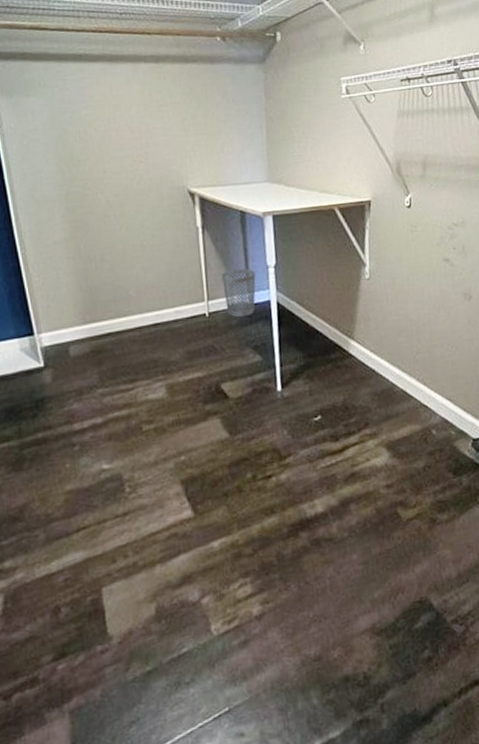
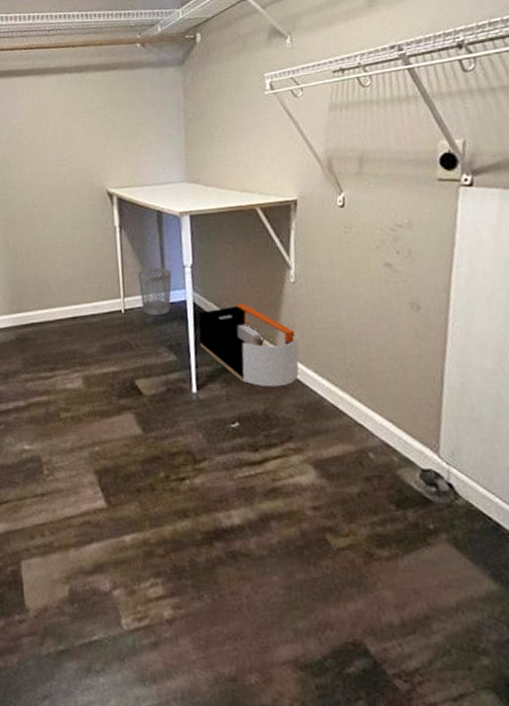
storage bin: none [282,300,374,379] -> present [198,303,299,387]

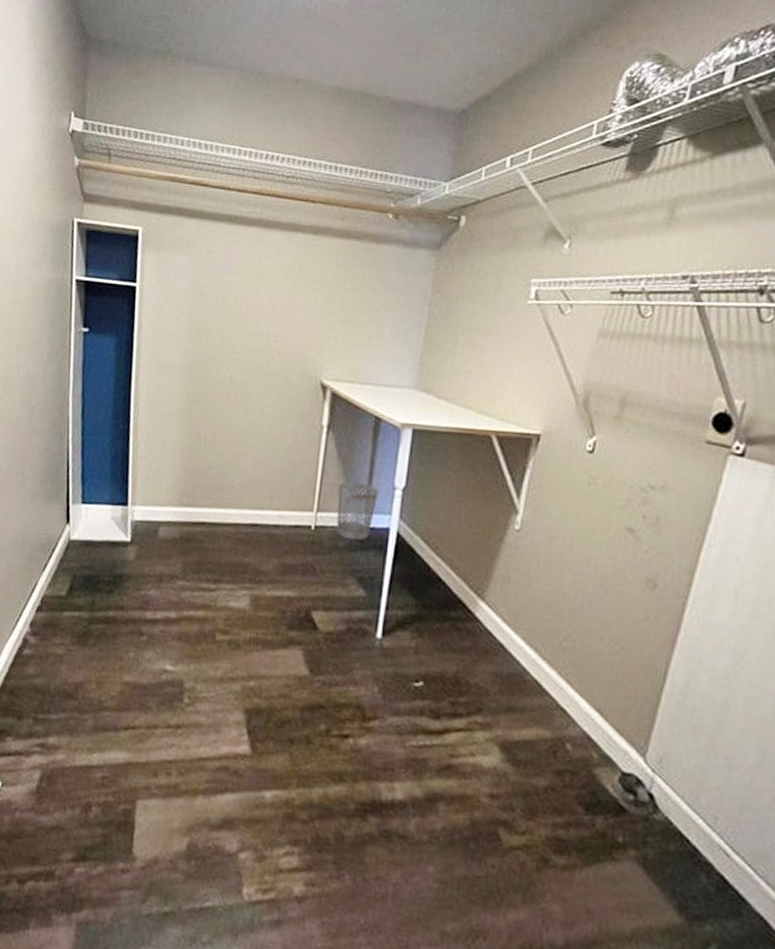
storage bin: present [198,303,299,387] -> none [396,543,512,648]

